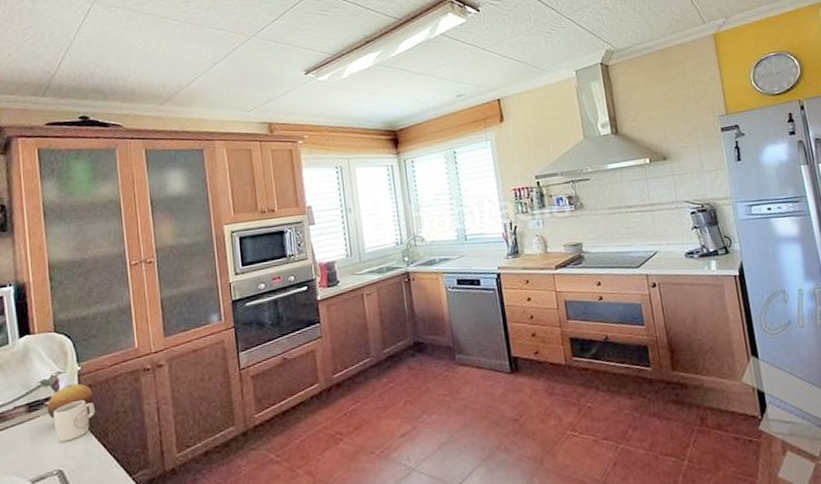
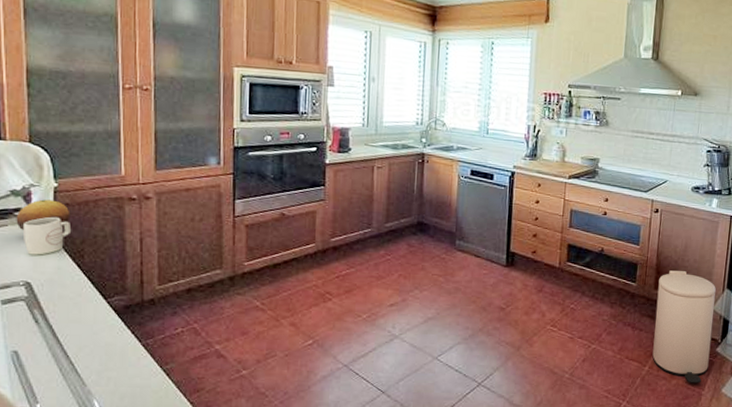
pedal bin: none [674,344,755,473] -> present [652,270,716,384]

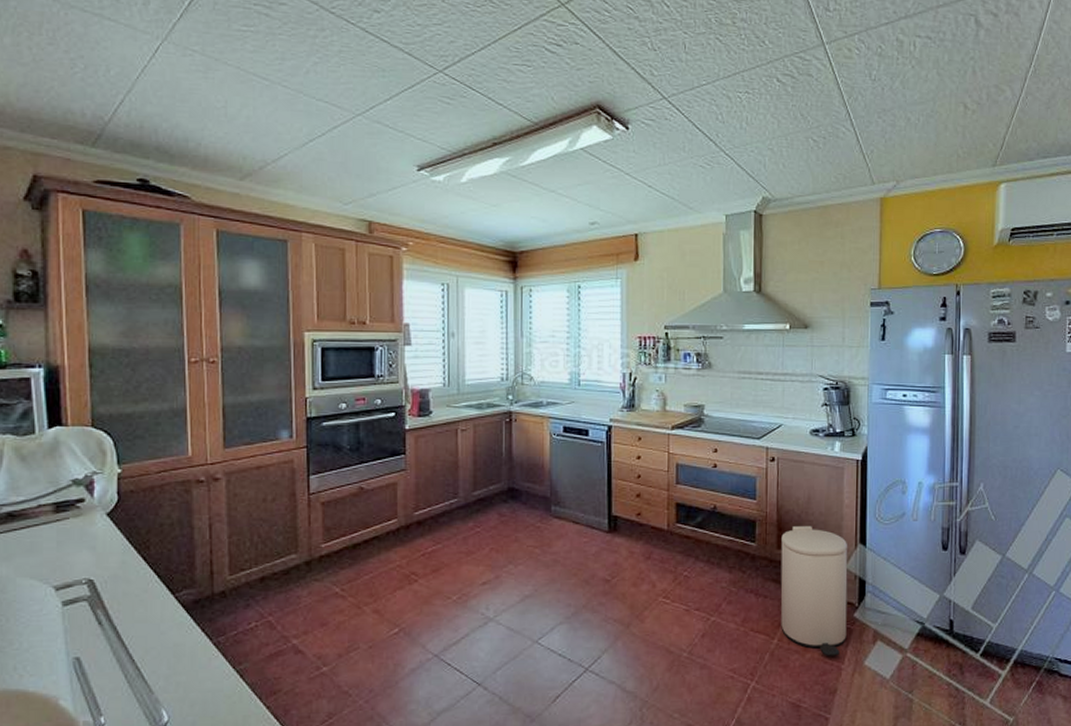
fruit: present [16,199,71,231] -> none [78,487,135,524]
mug: present [22,216,72,255] -> none [84,505,137,549]

